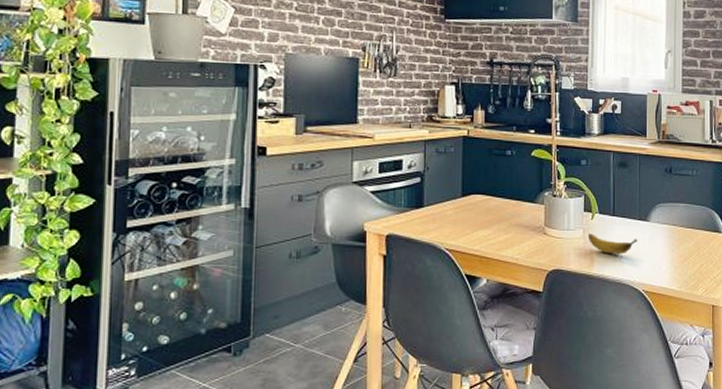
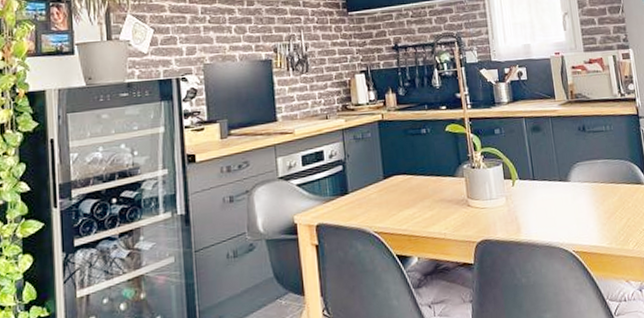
banana: present [589,233,638,255] -> none [512,200,561,219]

